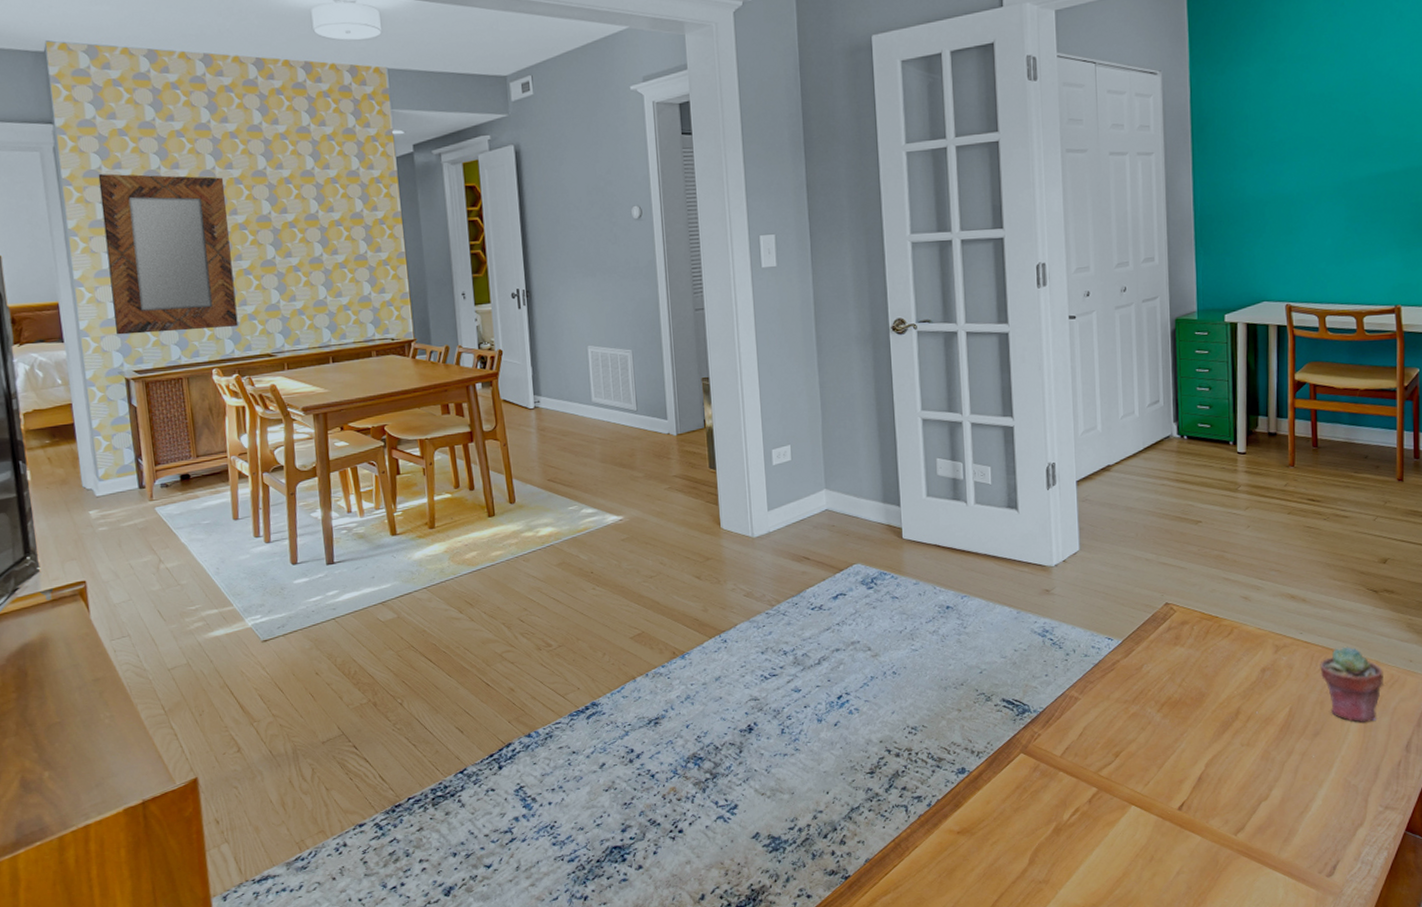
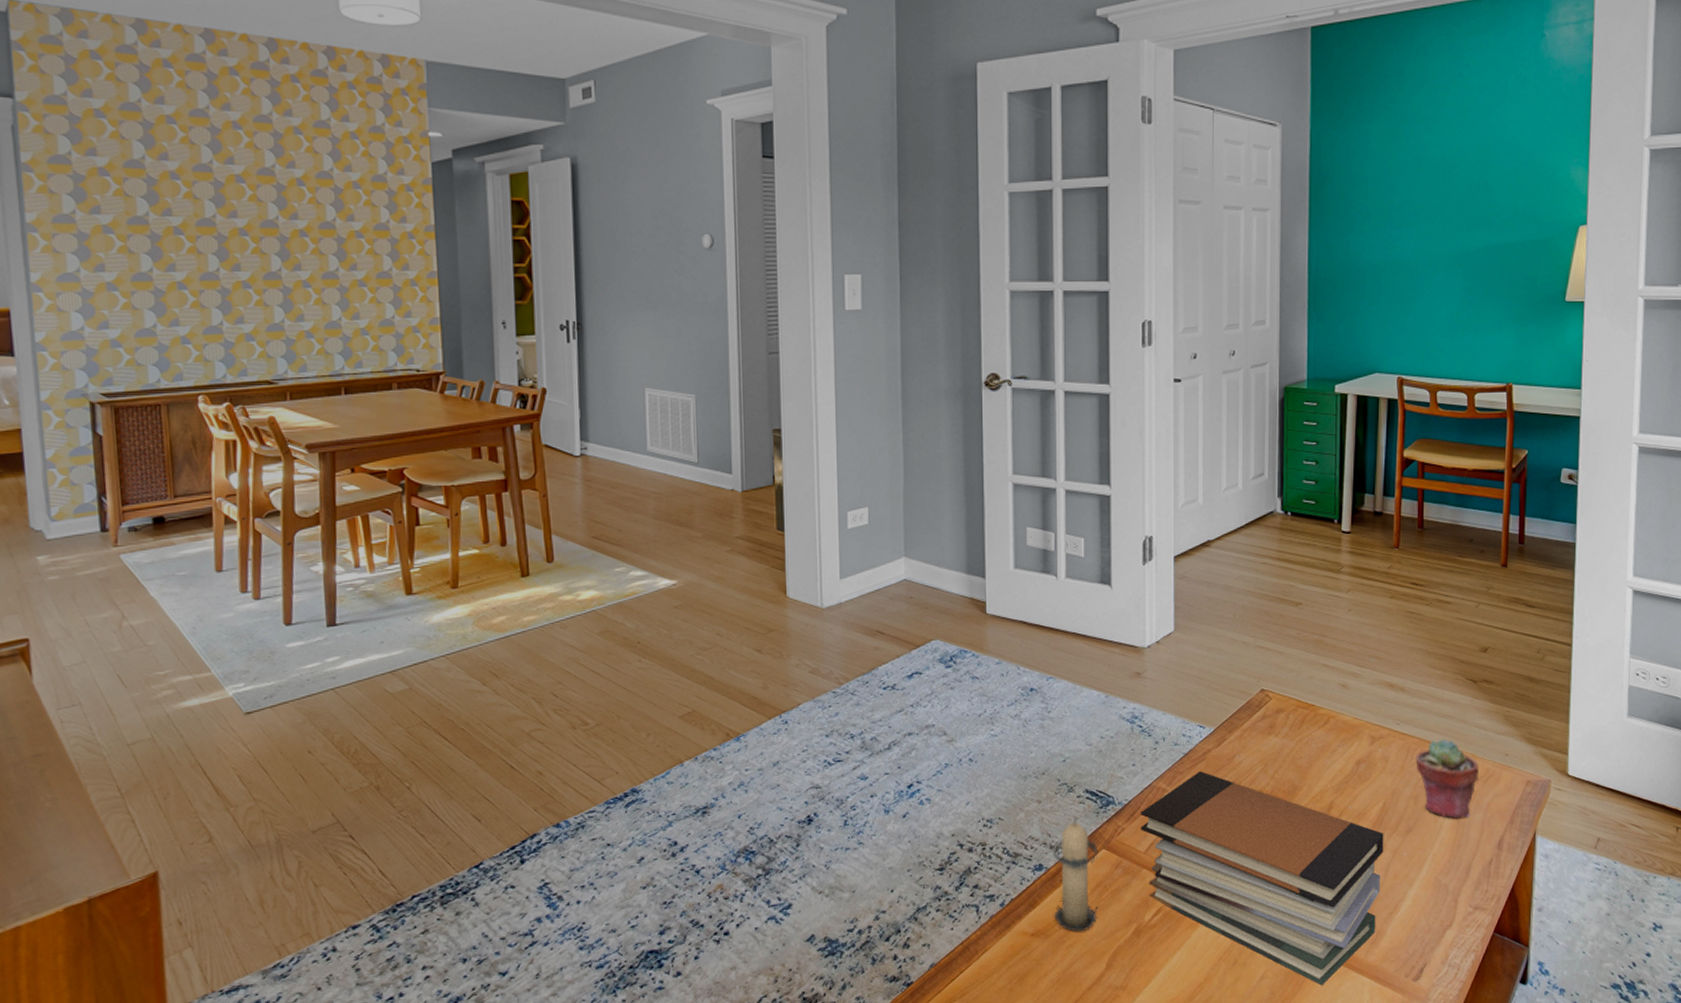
home mirror: present [98,173,238,335] -> none [66,161,233,351]
candle: none [973,723,1019,830] -> present [1052,816,1099,932]
book stack: none [1055,680,1292,881] -> present [1141,771,1384,986]

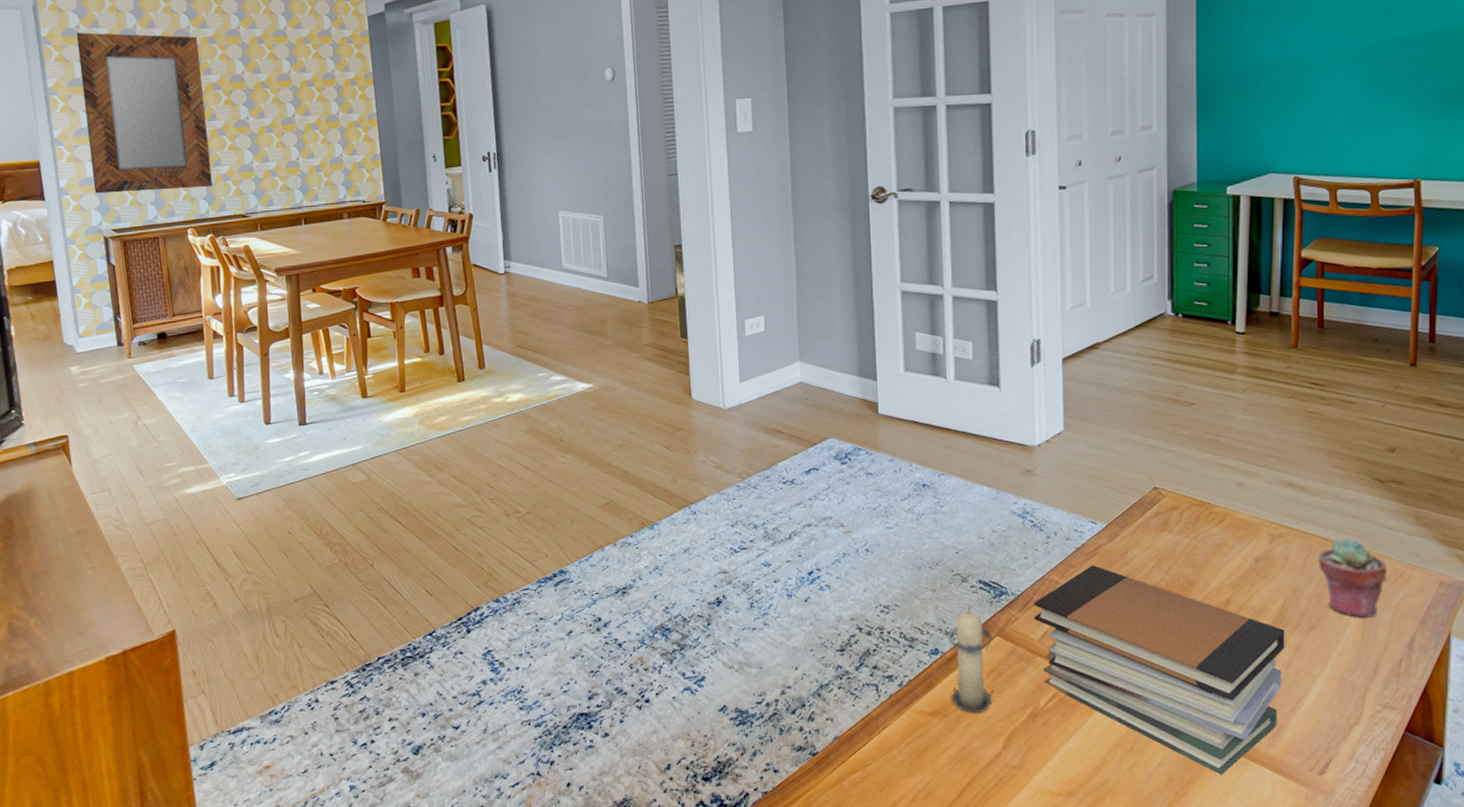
home mirror: none [66,161,233,351] -> present [76,32,213,194]

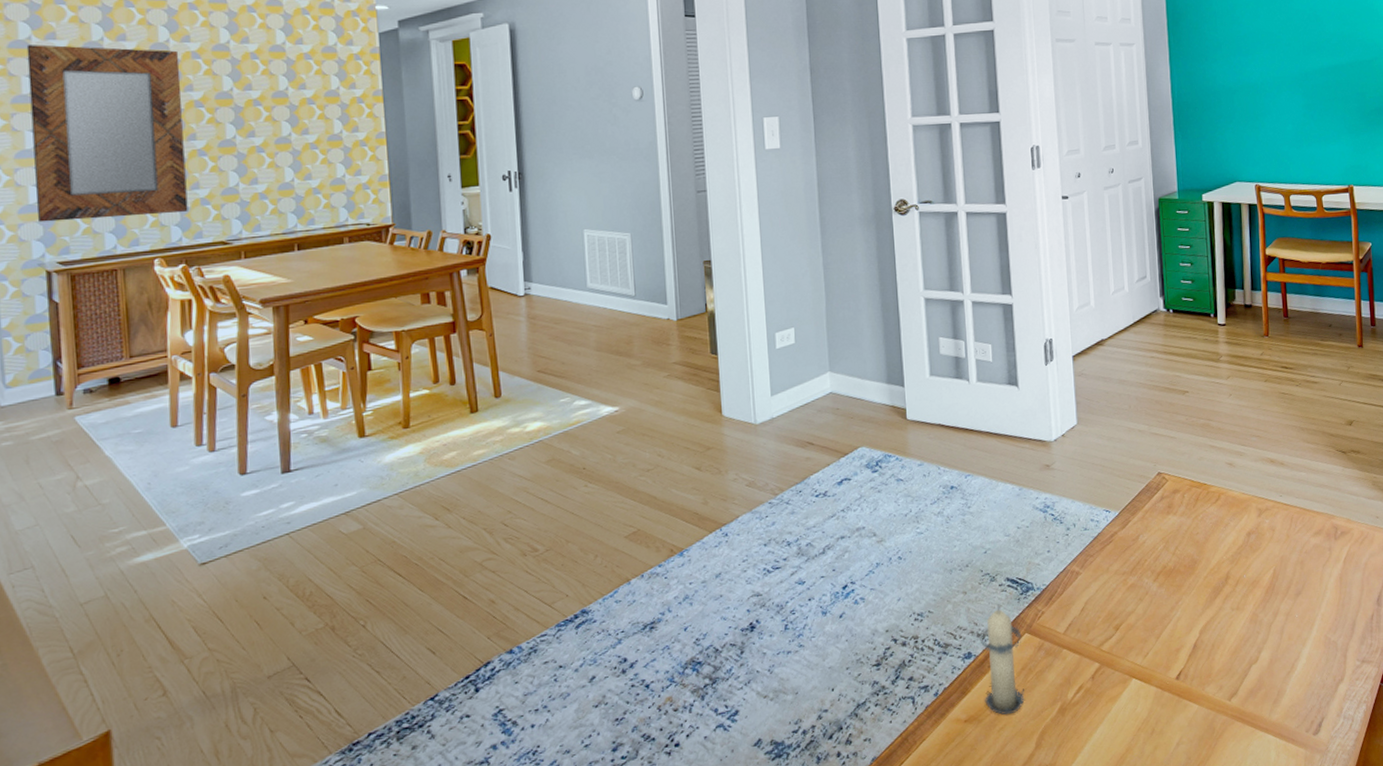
book stack: present [1034,565,1285,775] -> none [1058,552,1278,747]
potted succulent: present [1318,538,1387,618] -> none [1298,506,1355,580]

